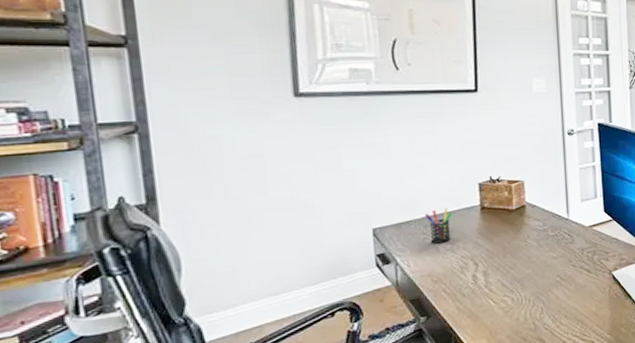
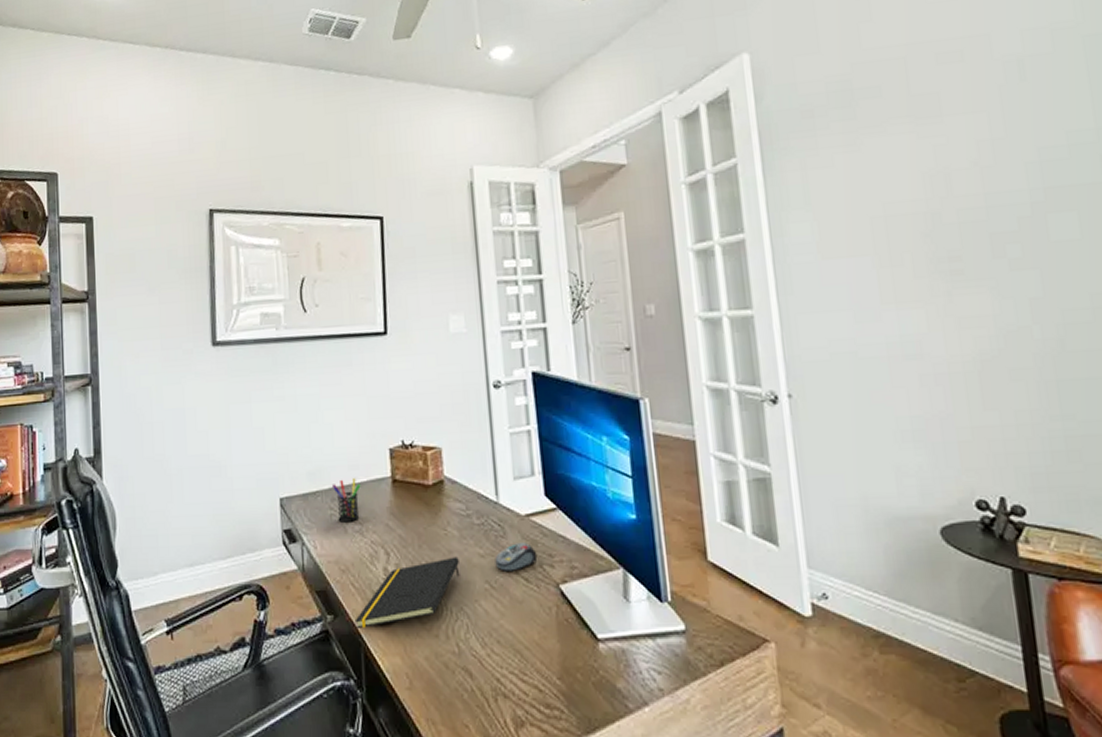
notepad: none [446,260,537,323] -> present [355,556,460,628]
computer mouse: none [565,245,597,267] -> present [495,543,538,571]

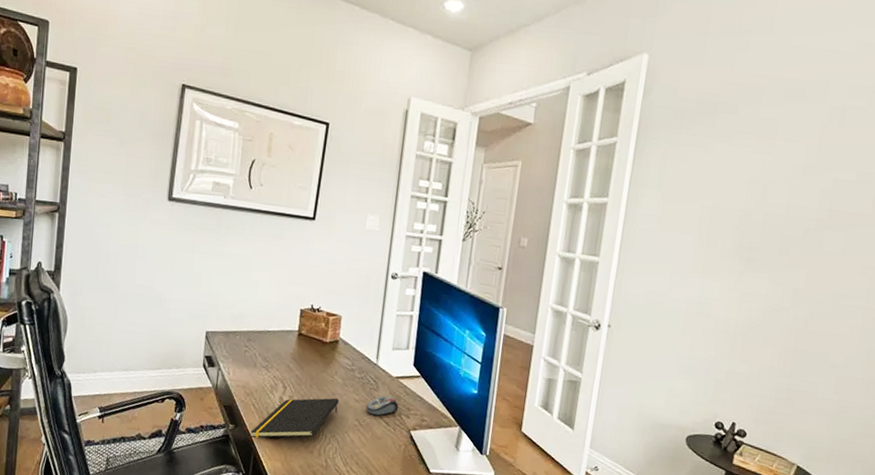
pen holder: present [331,478,361,523] -> none [249,325,273,359]

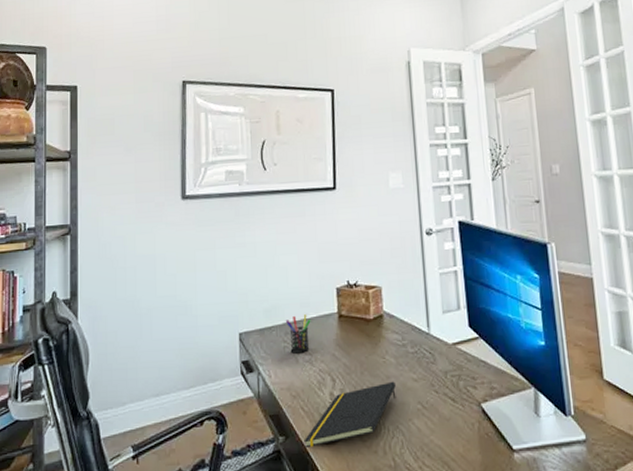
pen holder: none [249,325,273,359] -> present [285,314,311,354]
computer mouse: present [366,396,399,416] -> none [426,368,463,393]

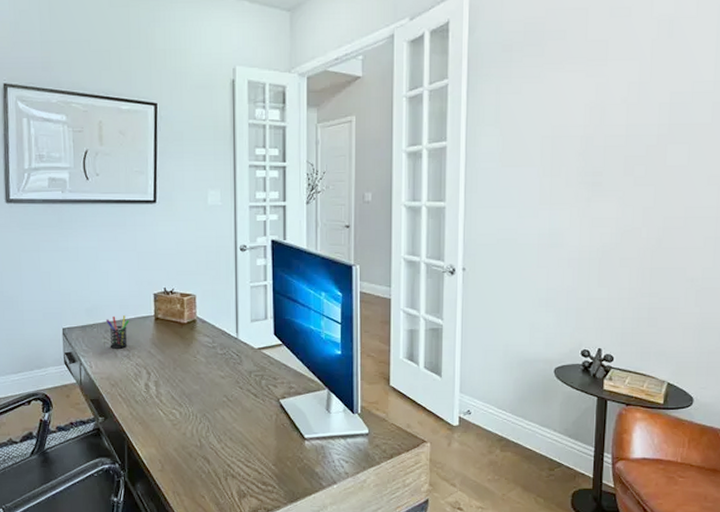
notepad: present [304,381,396,447] -> none [121,377,205,427]

